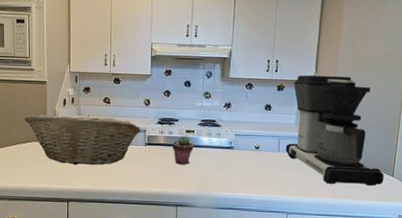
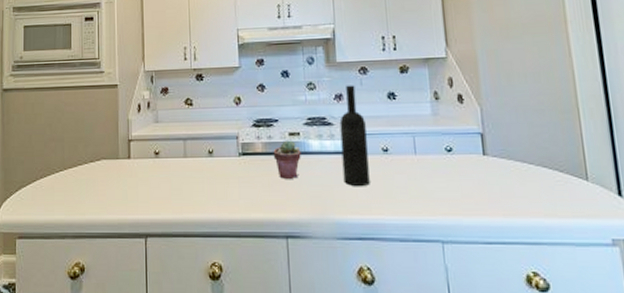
fruit basket: present [24,114,141,165] -> none [93,121,232,186]
wine bottle: none [223,96,246,172] -> present [339,85,370,186]
coffee maker: present [285,75,384,186] -> none [421,49,575,196]

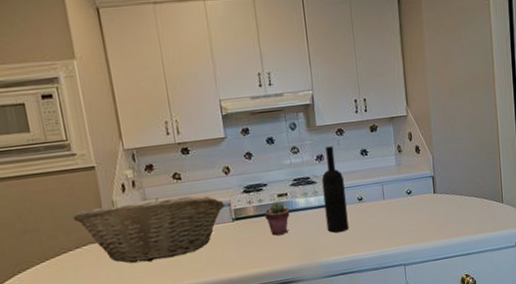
fruit basket: none [93,121,232,186] -> present [73,196,225,263]

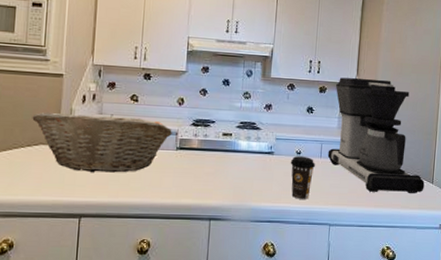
potted succulent: present [264,200,290,236] -> none [207,139,231,172]
wine bottle: present [321,145,349,233] -> none [262,97,287,180]
coffee cup: none [353,201,380,246] -> present [290,156,315,199]
coffee maker: none [387,105,495,224] -> present [327,77,425,193]

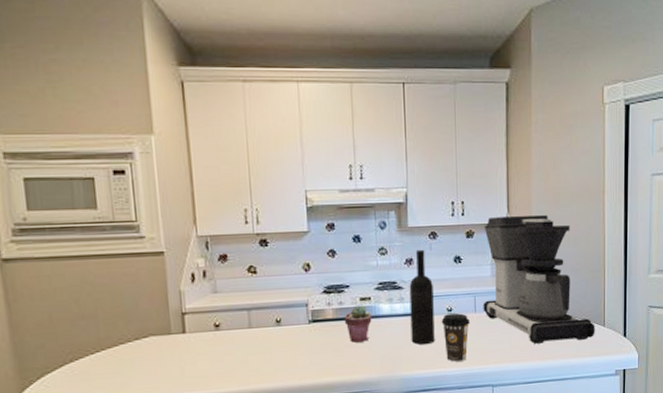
fruit basket: present [32,112,172,173] -> none [135,291,301,361]
potted succulent: none [207,139,231,172] -> present [344,305,372,343]
wine bottle: none [262,97,287,180] -> present [409,249,435,345]

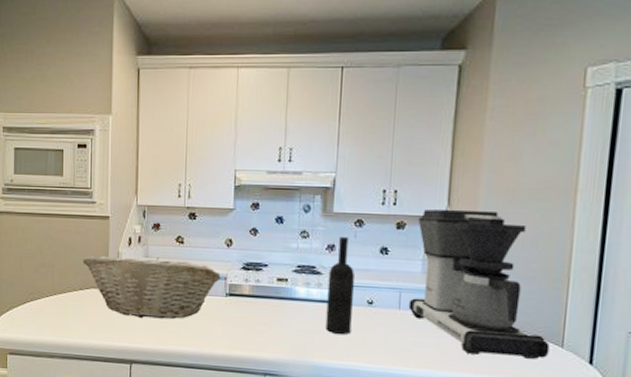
fruit basket: none [135,291,301,361] -> present [83,255,221,319]
potted succulent: present [344,305,372,343] -> none [259,285,287,322]
coffee cup: present [441,313,470,362] -> none [359,306,392,359]

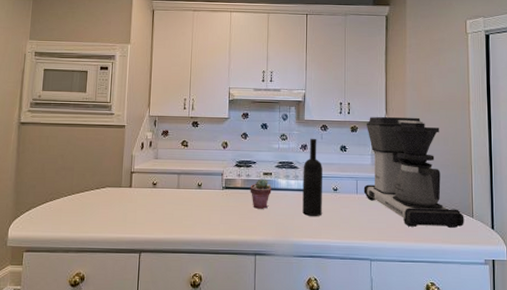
fruit basket: present [83,255,221,319] -> none [100,158,218,211]
potted succulent: none [259,285,287,322] -> present [250,178,272,209]

